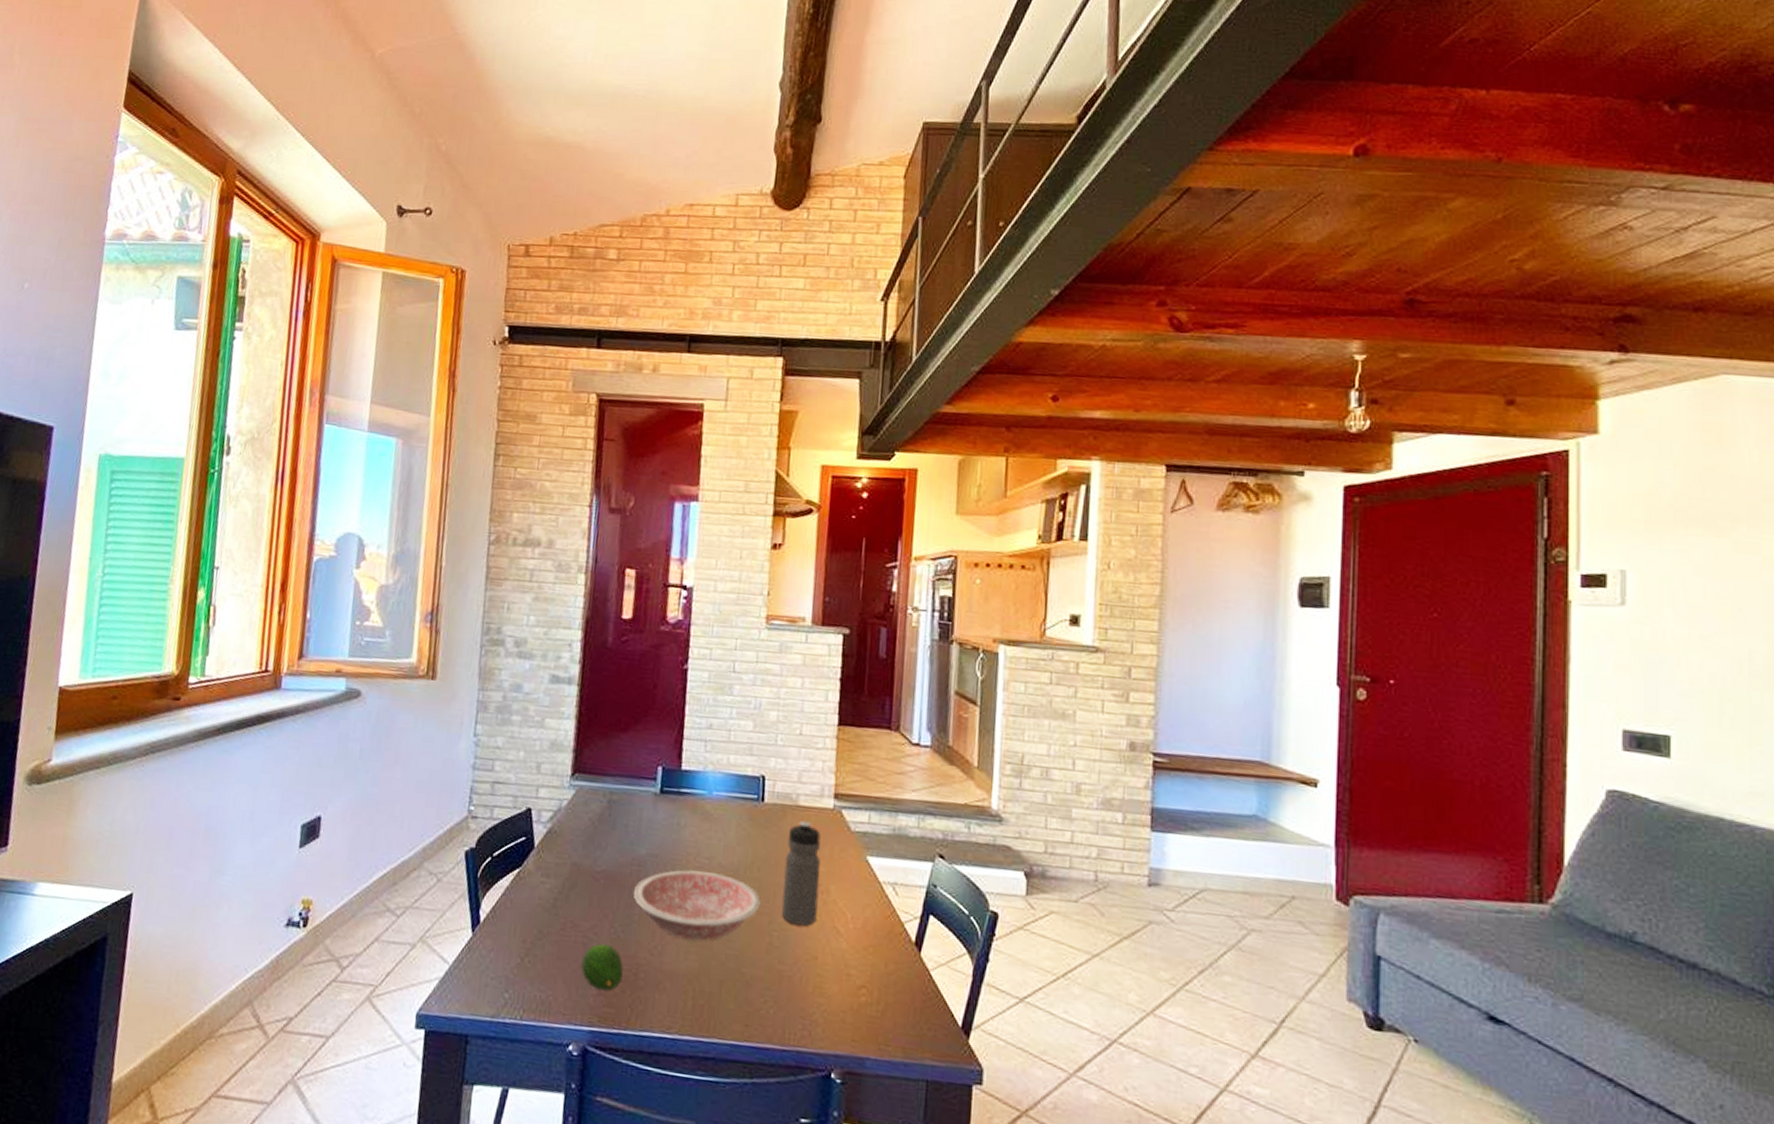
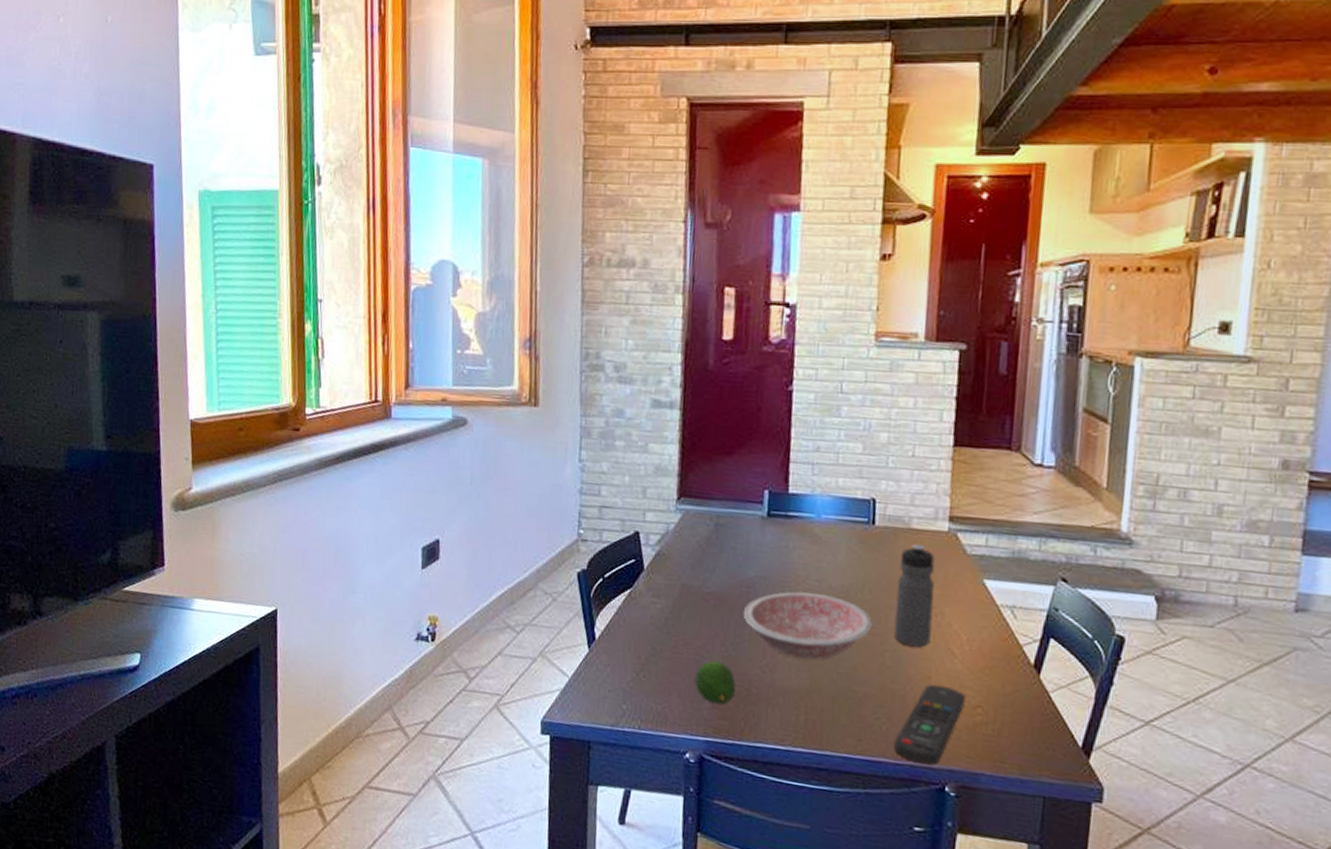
remote control: none [781,965,850,1051] -> present [894,684,965,765]

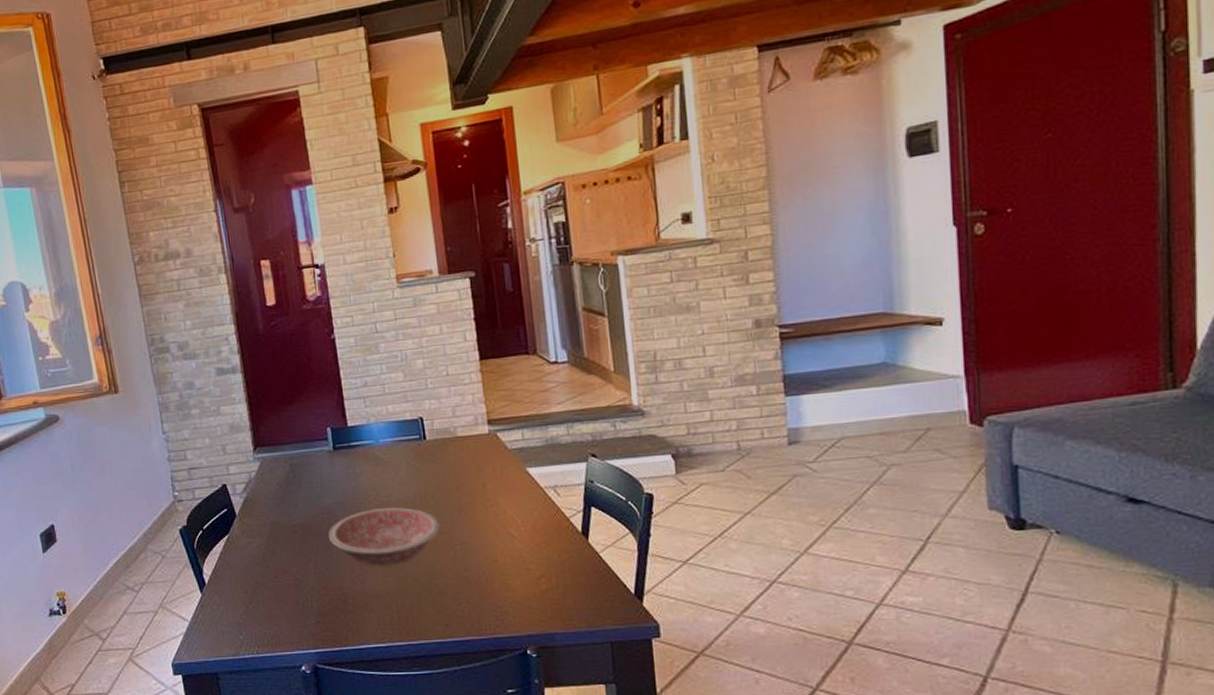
fruit: present [694,661,736,705] -> none [297,582,334,619]
water bottle: present [894,544,935,647] -> none [452,449,491,537]
remote control: present [894,684,965,765] -> none [477,565,530,635]

